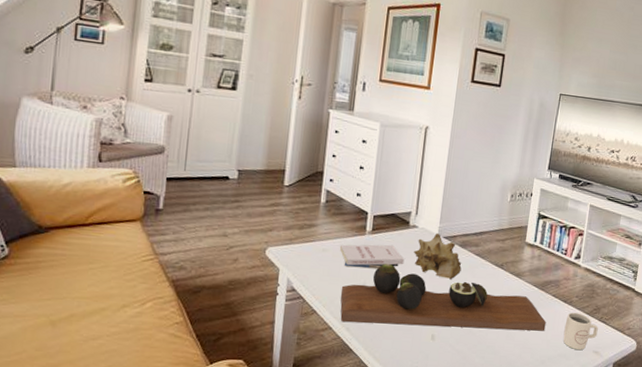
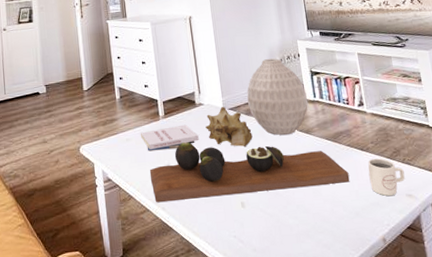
vase: none [465,191,528,275] -> present [246,58,308,136]

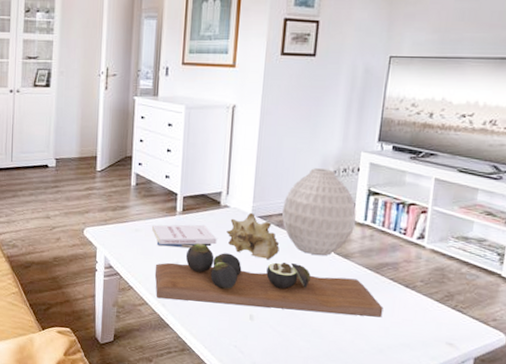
mug: present [368,158,405,197] -> none [405,298,452,341]

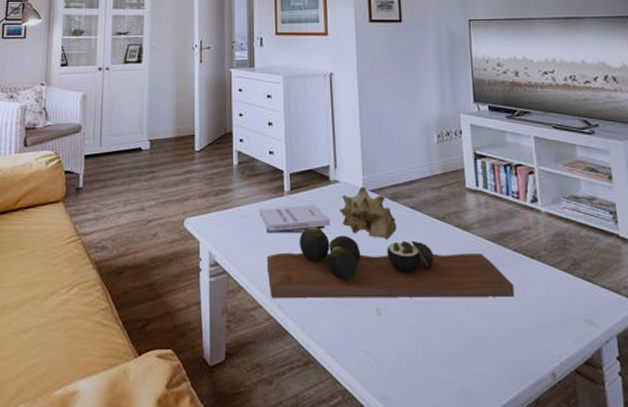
vase: present [282,168,357,256] -> none [393,133,468,230]

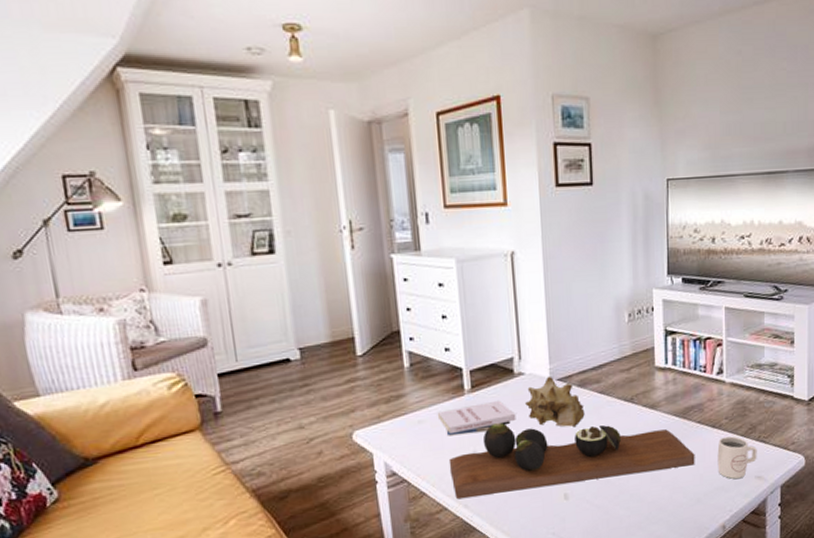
mug: none [538,270,585,320] -> present [717,436,757,480]

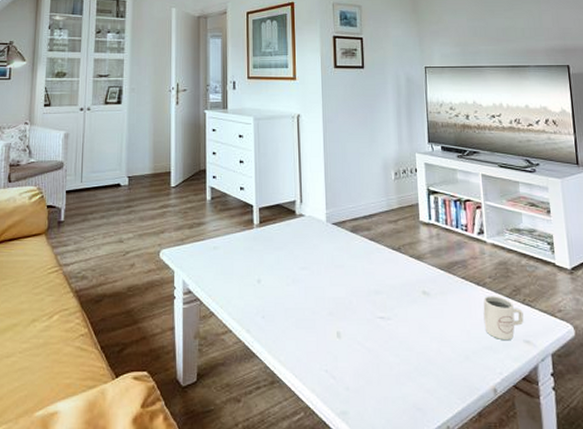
books: present [437,400,516,436] -> none [229,236,296,264]
decorative tray: present [448,423,695,498] -> none [236,257,462,323]
seashell: present [525,376,585,428] -> none [304,219,357,269]

